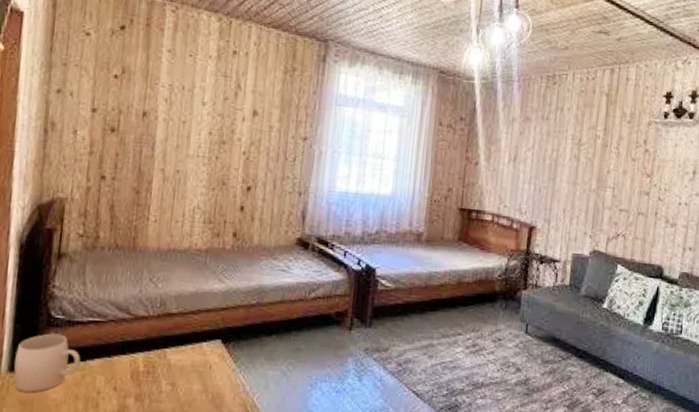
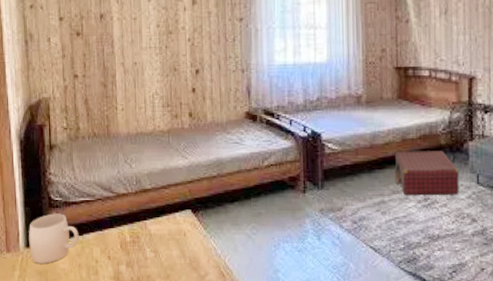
suitcase: none [446,294,510,343] -> present [394,151,459,196]

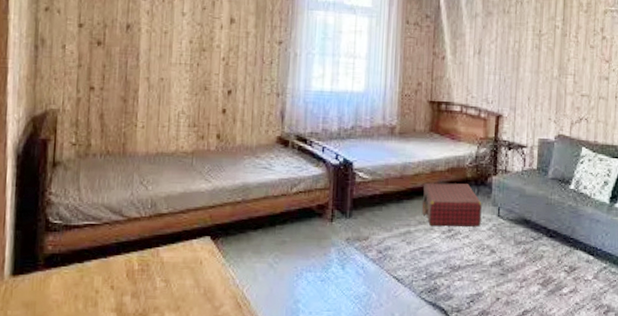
mug: present [28,214,79,264] -> none [16,238,79,294]

